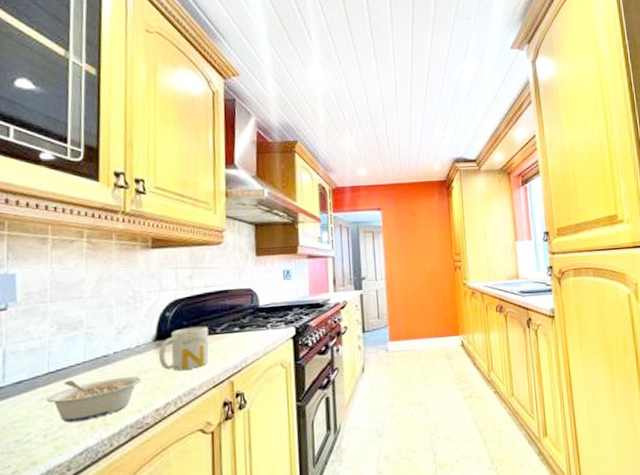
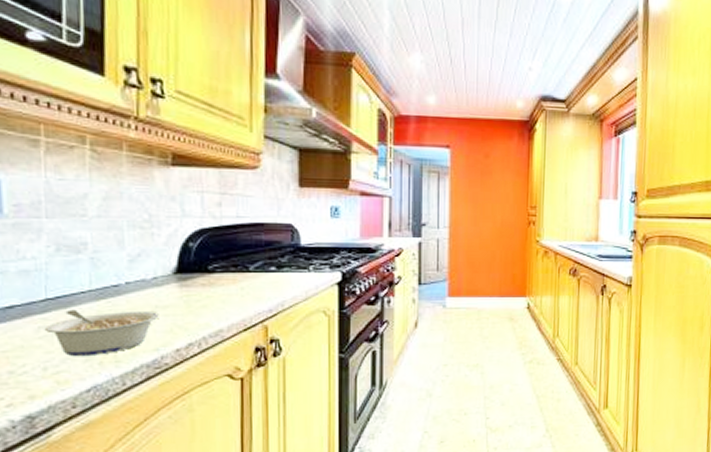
mug: present [158,326,209,371] -> none [179,262,240,310]

